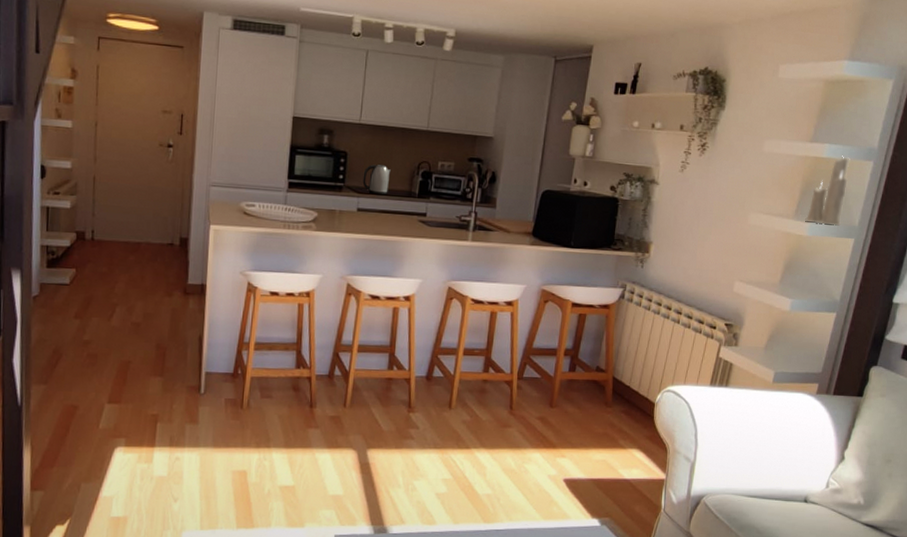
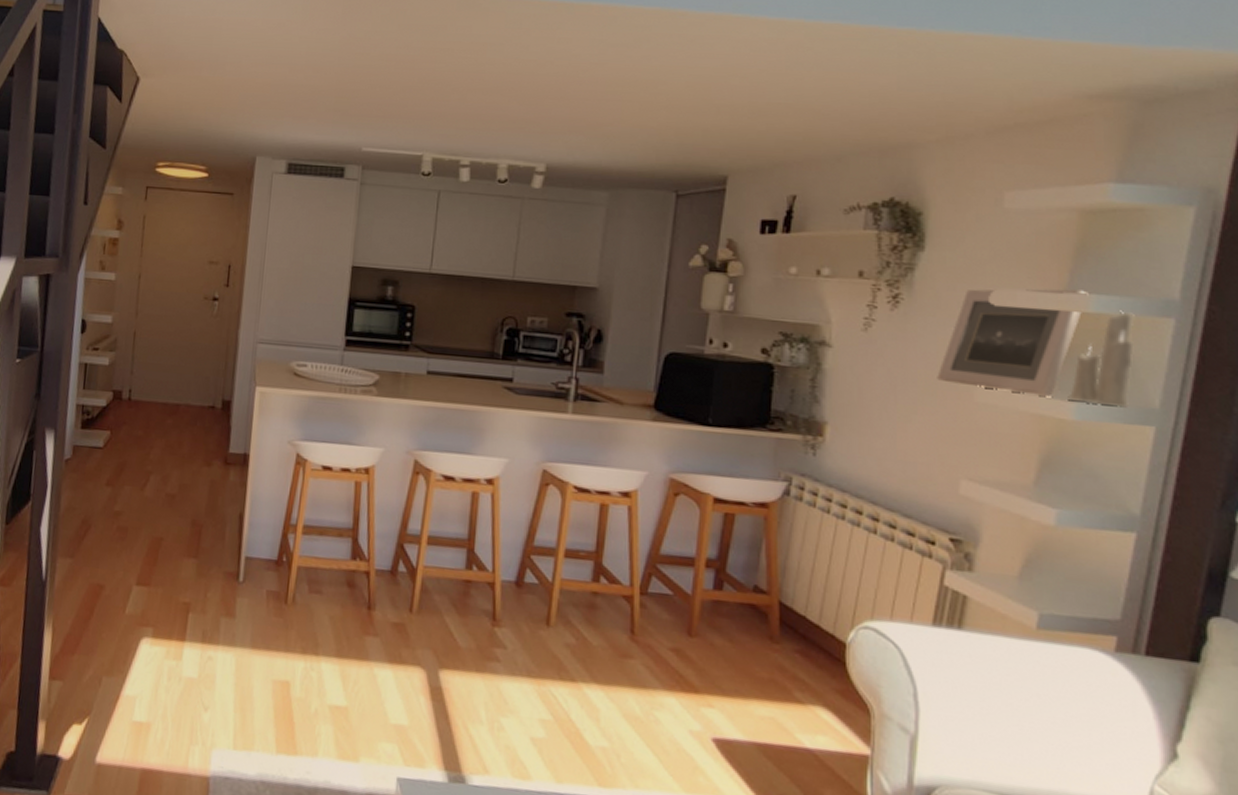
kettle: present [362,163,391,196] -> none [433,319,468,357]
picture frame: none [726,139,825,219] -> present [937,289,1089,396]

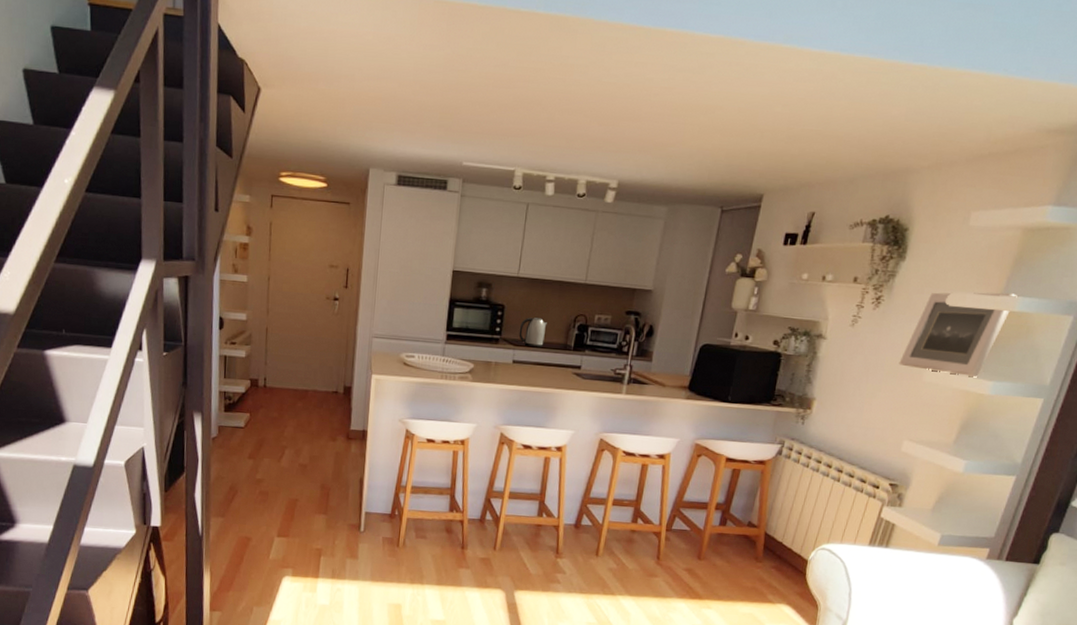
kettle: none [433,319,468,357] -> present [519,316,547,348]
candle: present [1068,310,1135,408] -> none [988,310,1046,385]

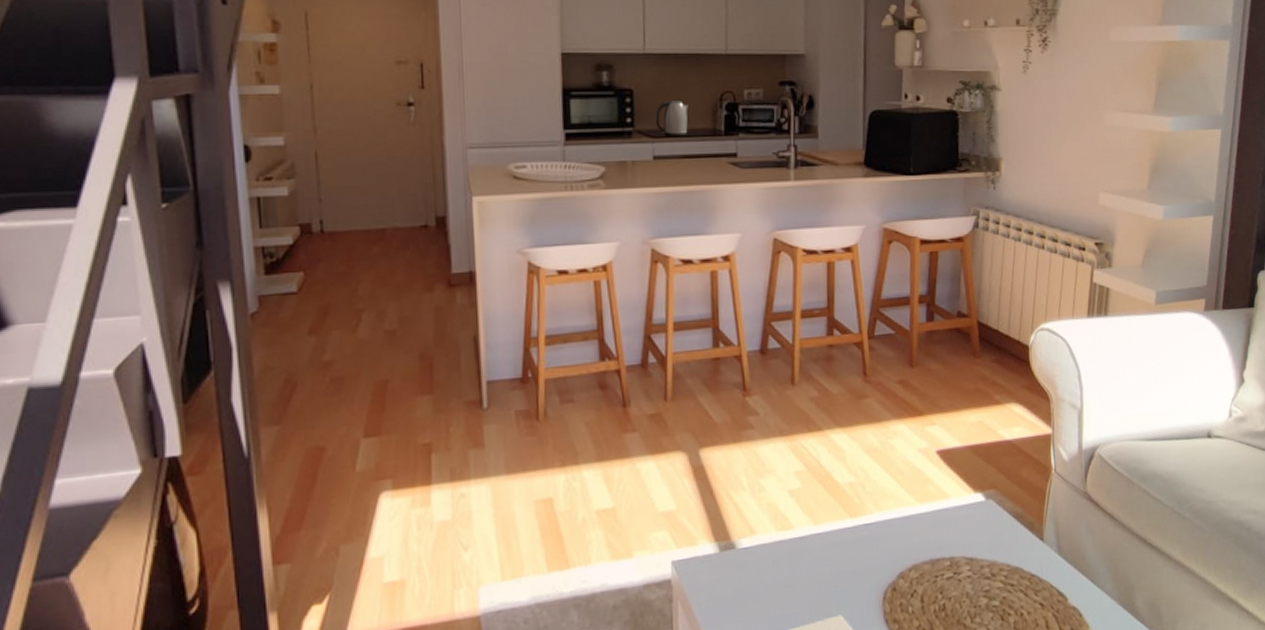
picture frame: present [899,292,1018,377] -> none [1078,22,1175,114]

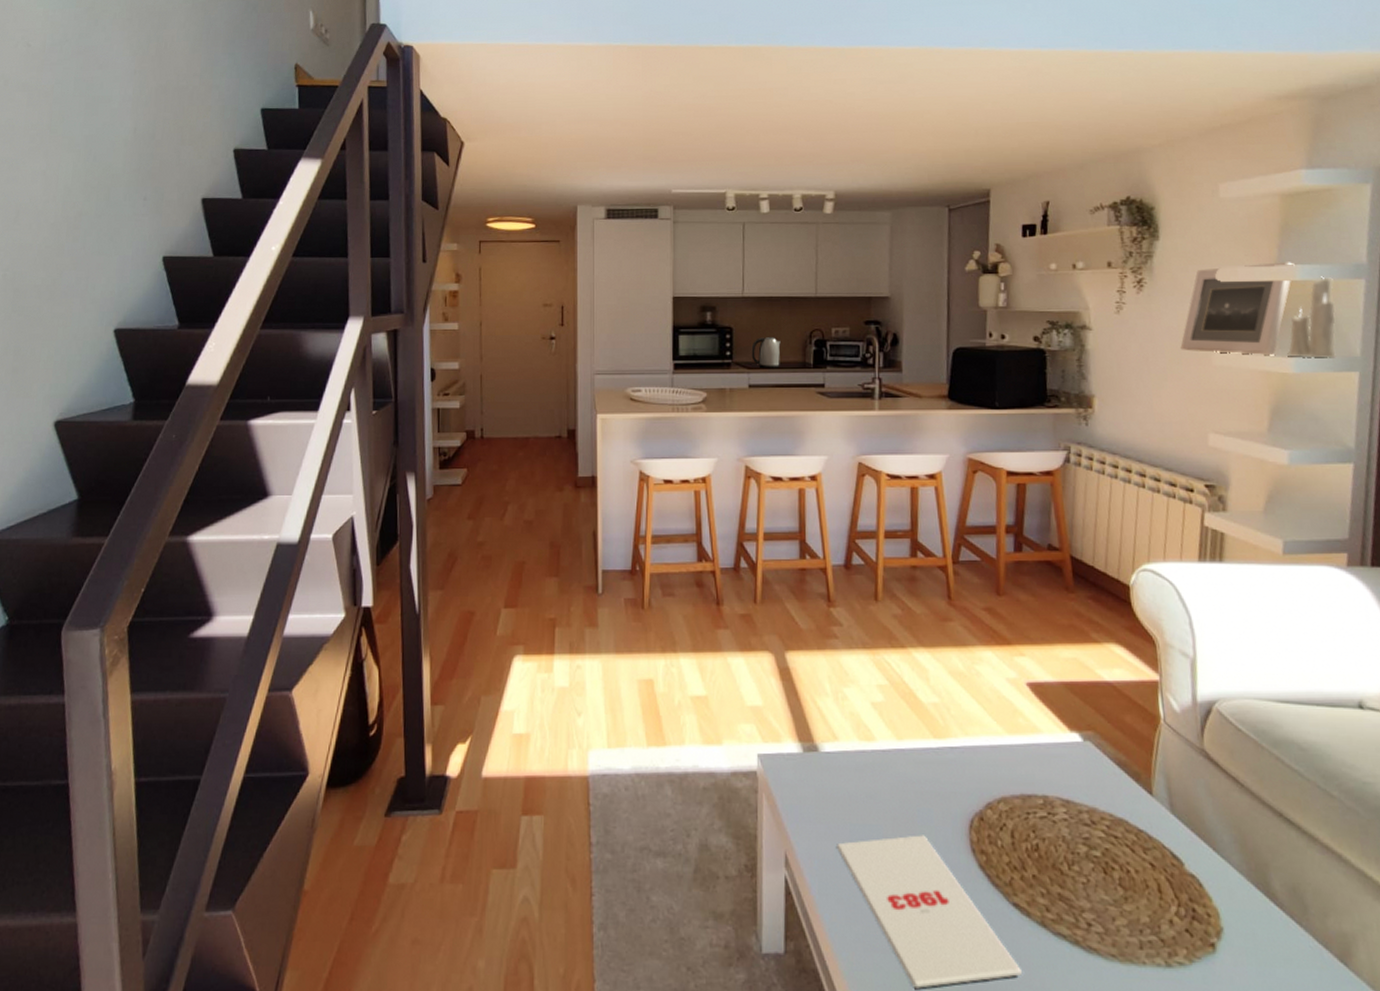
picture frame: none [1078,22,1175,114] -> present [1180,262,1295,355]
candle: none [1166,37,1206,117] -> present [1287,276,1336,358]

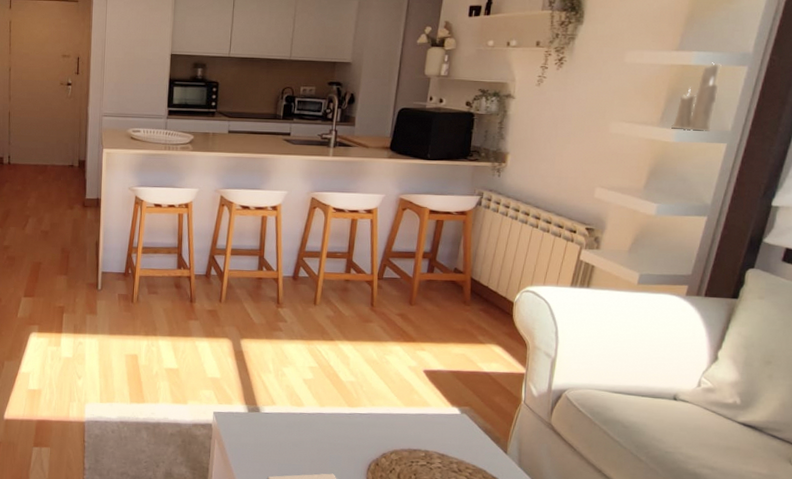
kettle: present [751,336,781,369] -> none [232,91,258,119]
picture frame: present [1180,262,1295,355] -> none [585,48,692,126]

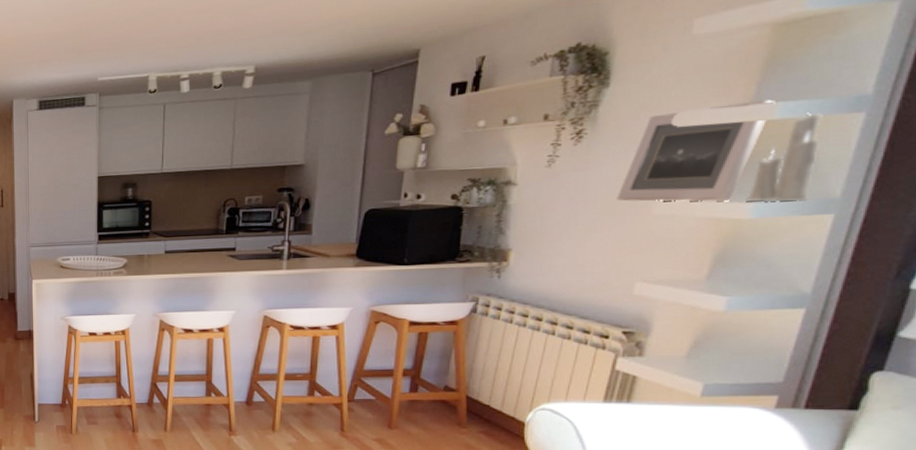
picture frame: none [585,48,692,126] -> present [616,99,775,202]

